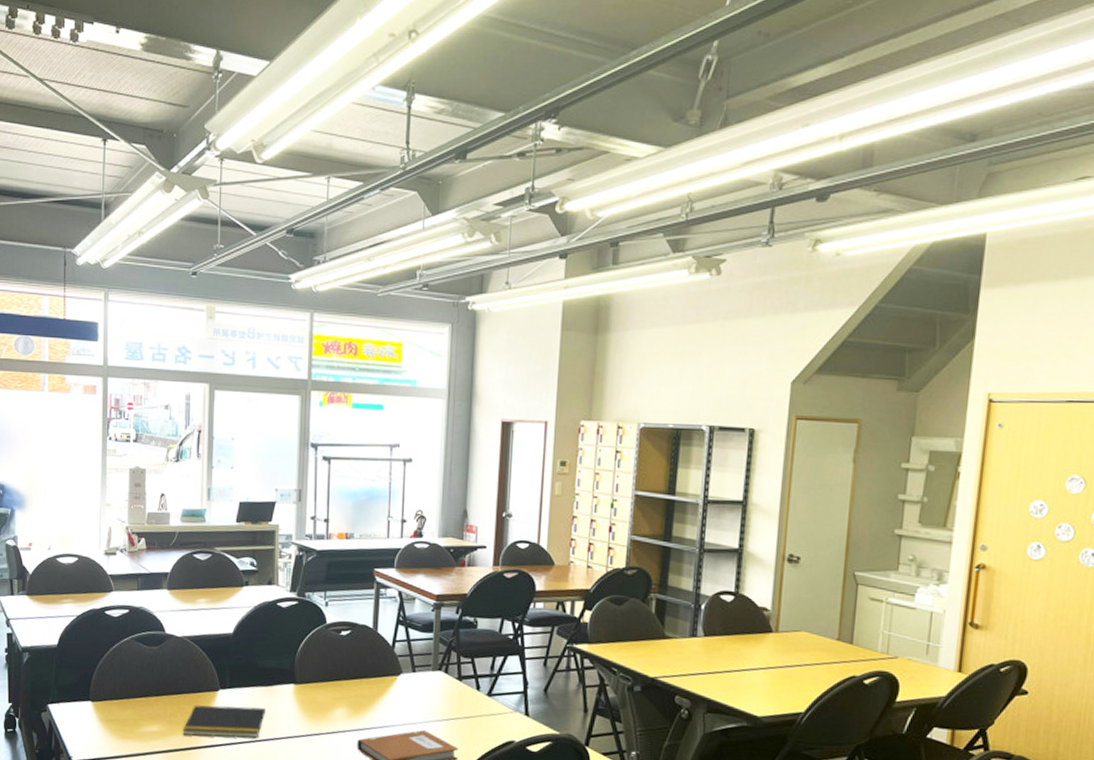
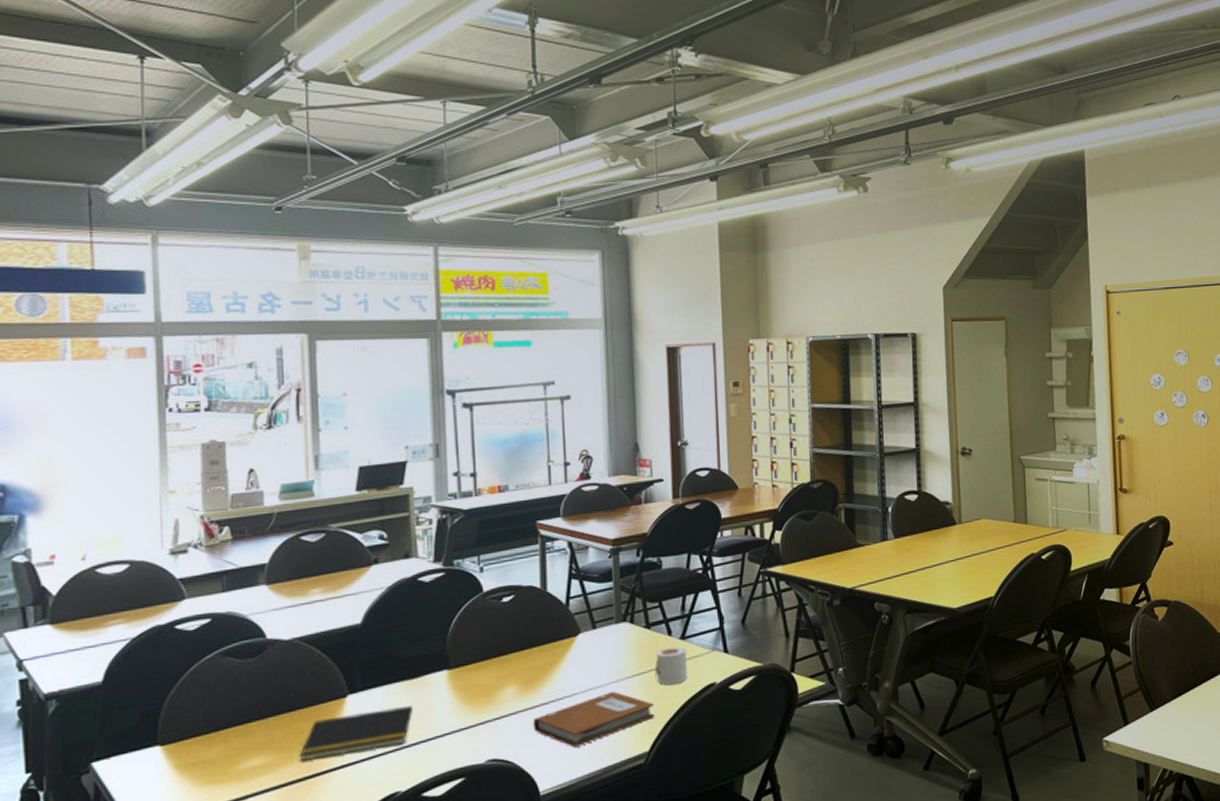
mug: none [461,700,491,735] -> present [654,646,687,685]

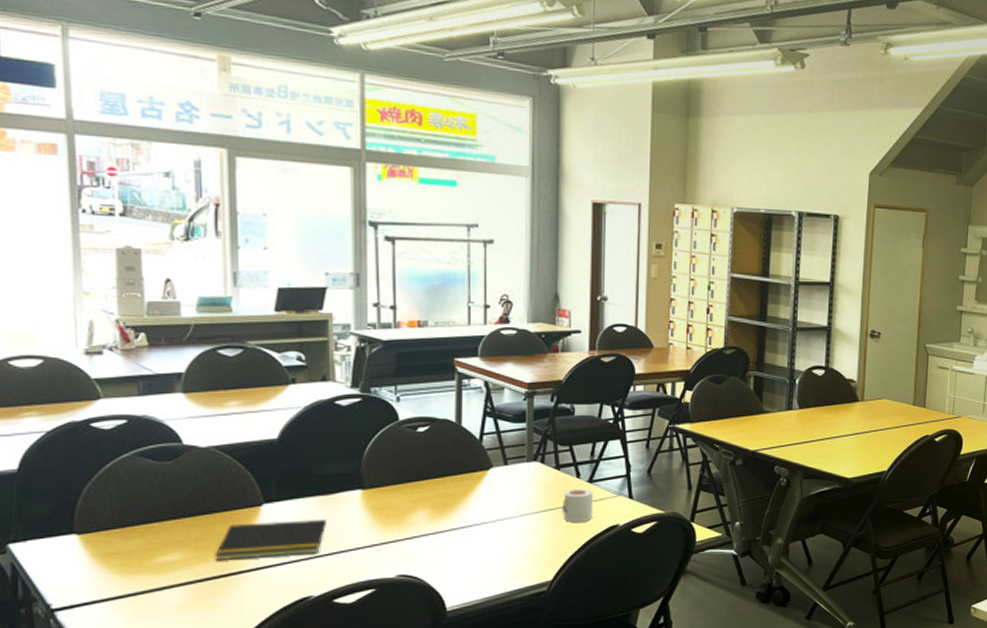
notebook: present [533,691,655,747] -> none [443,523,560,571]

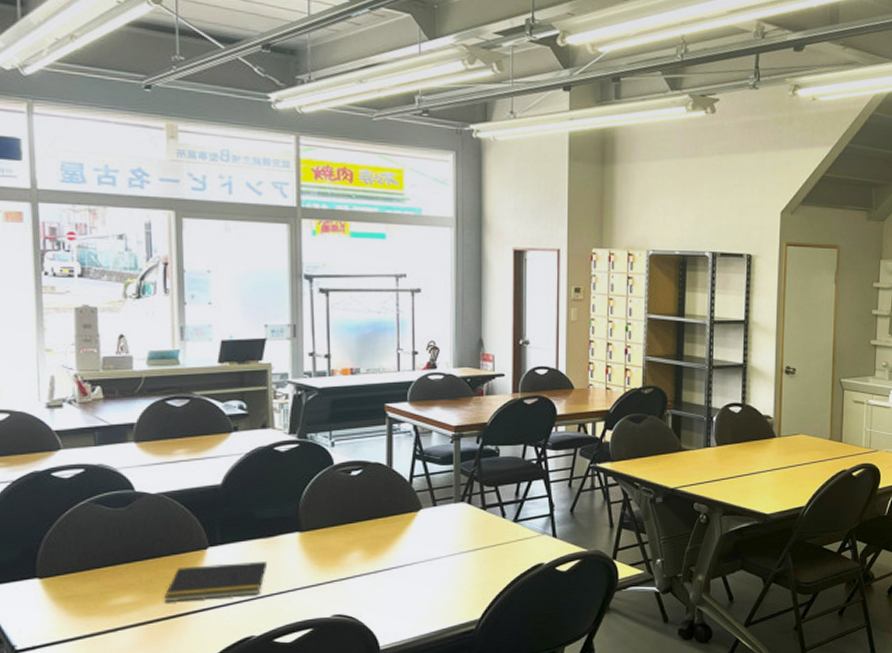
mug: present [561,488,593,522] -> none [488,528,518,561]

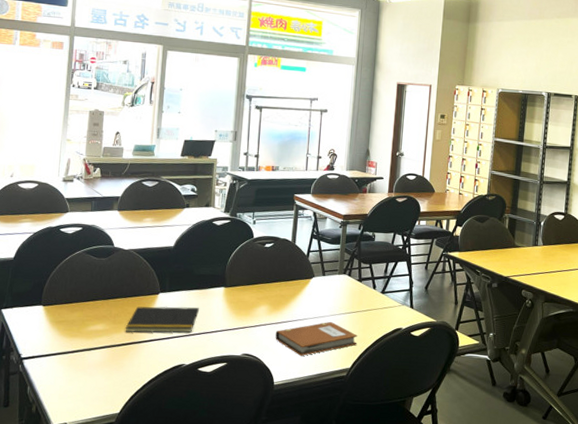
notebook: none [376,563,487,610] -> present [275,321,358,356]

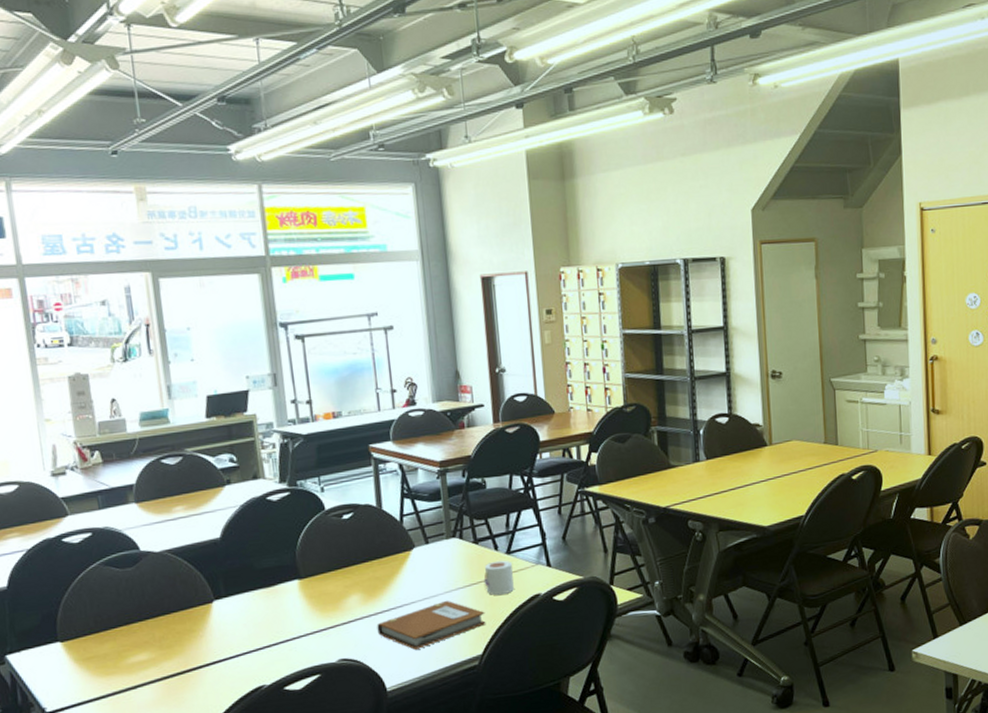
notepad: present [125,306,200,333] -> none [177,611,272,657]
mug: none [360,297,384,324] -> present [483,560,514,595]

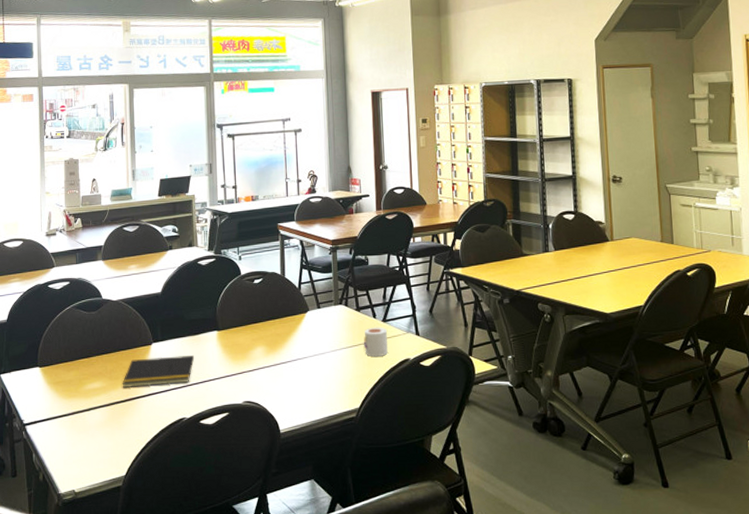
notepad: none [177,611,272,657] -> present [122,356,195,388]
notebook: present [377,600,486,650] -> none [275,358,364,398]

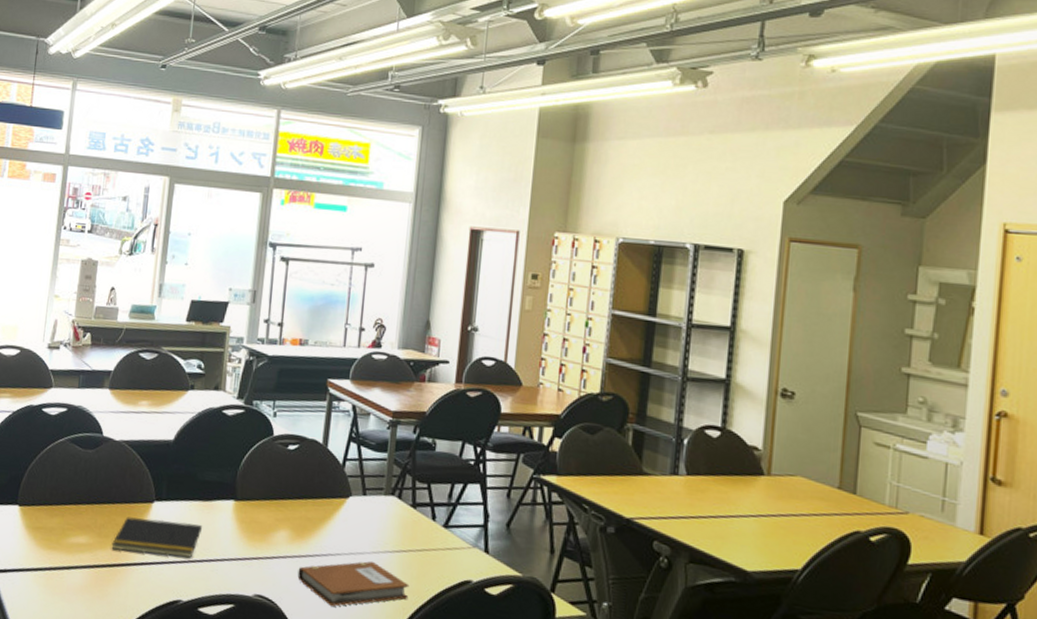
notebook: none [275,358,364,398] -> present [297,561,410,607]
mug: present [363,327,388,357] -> none [414,531,447,572]

